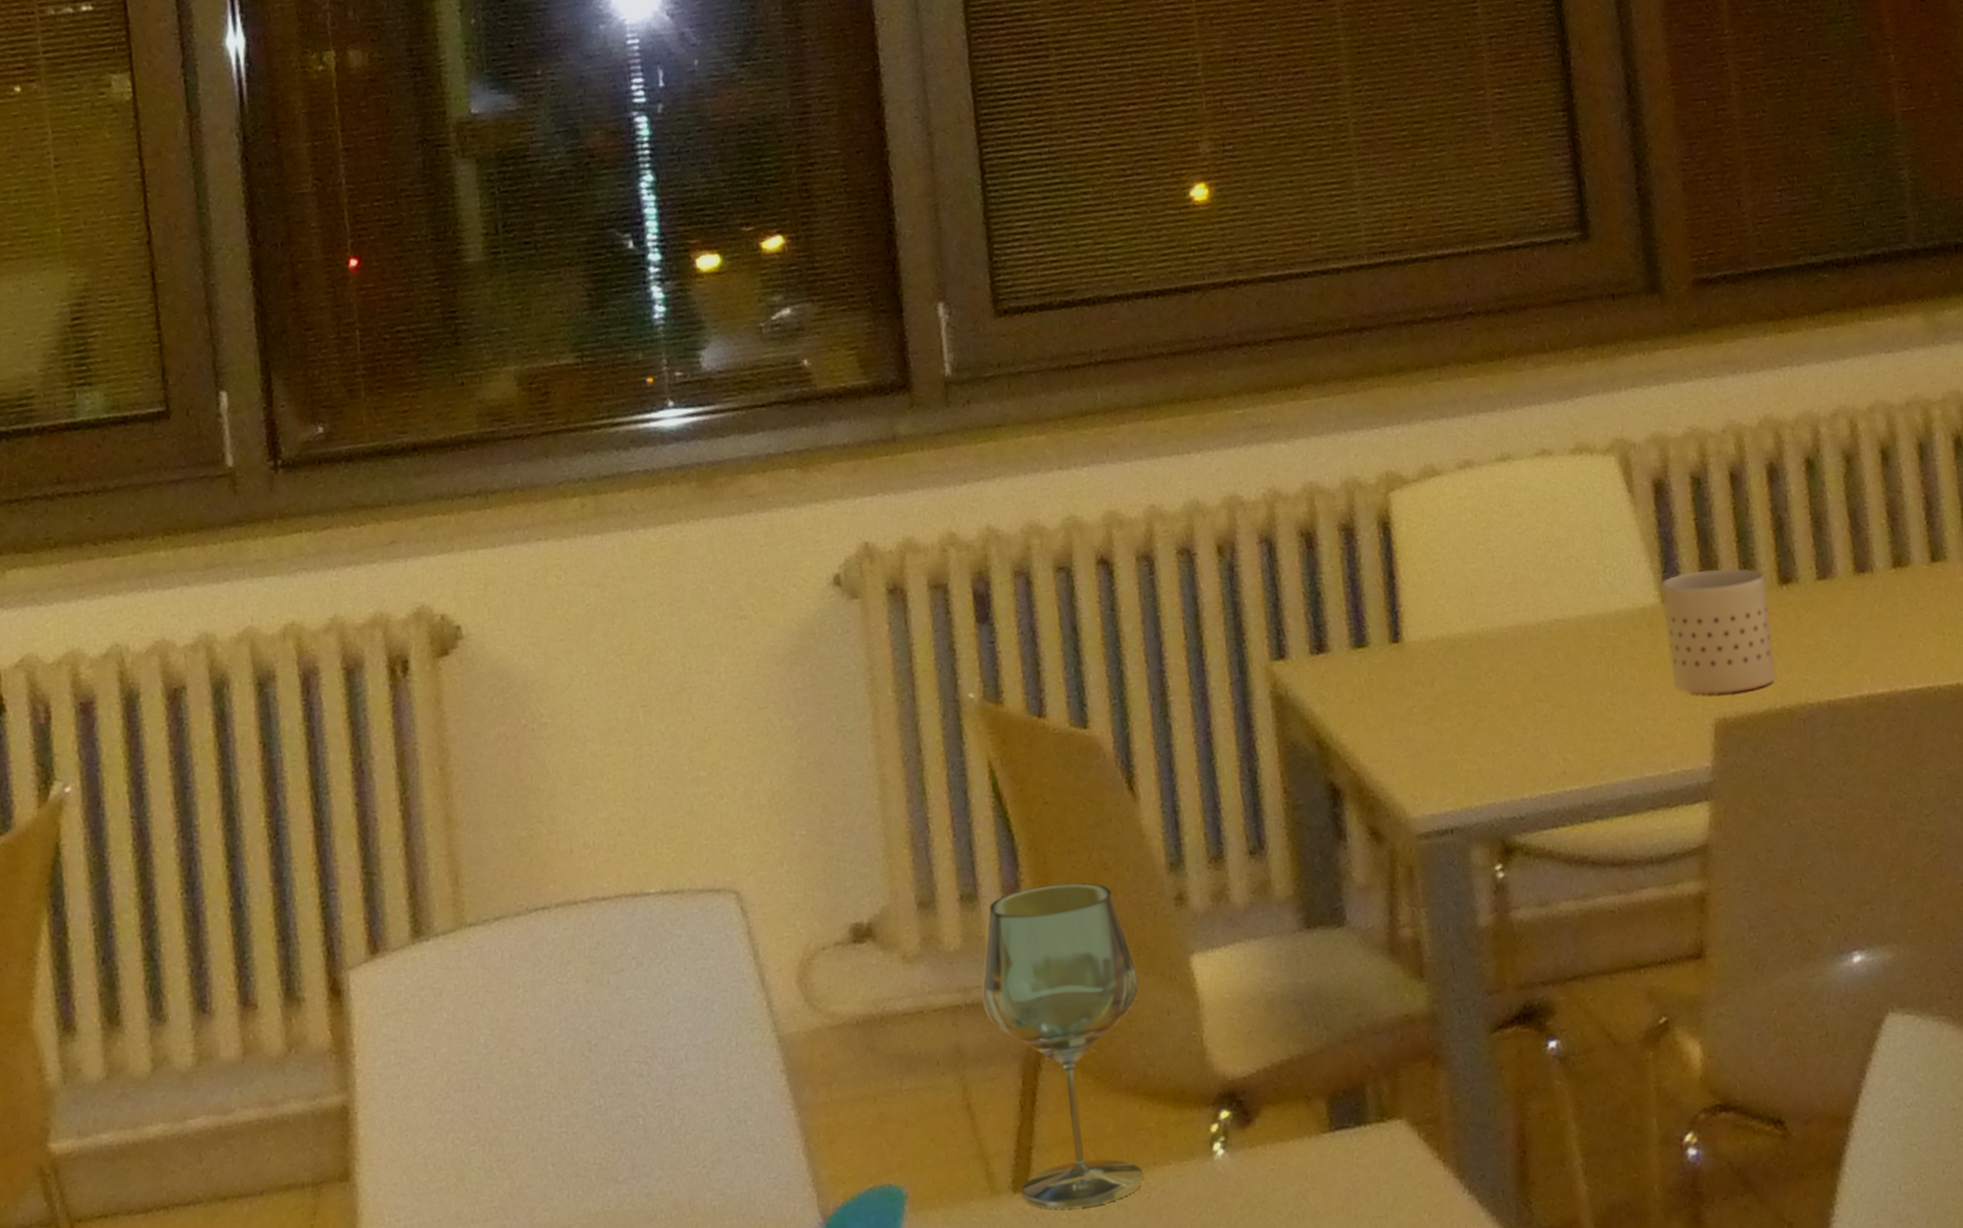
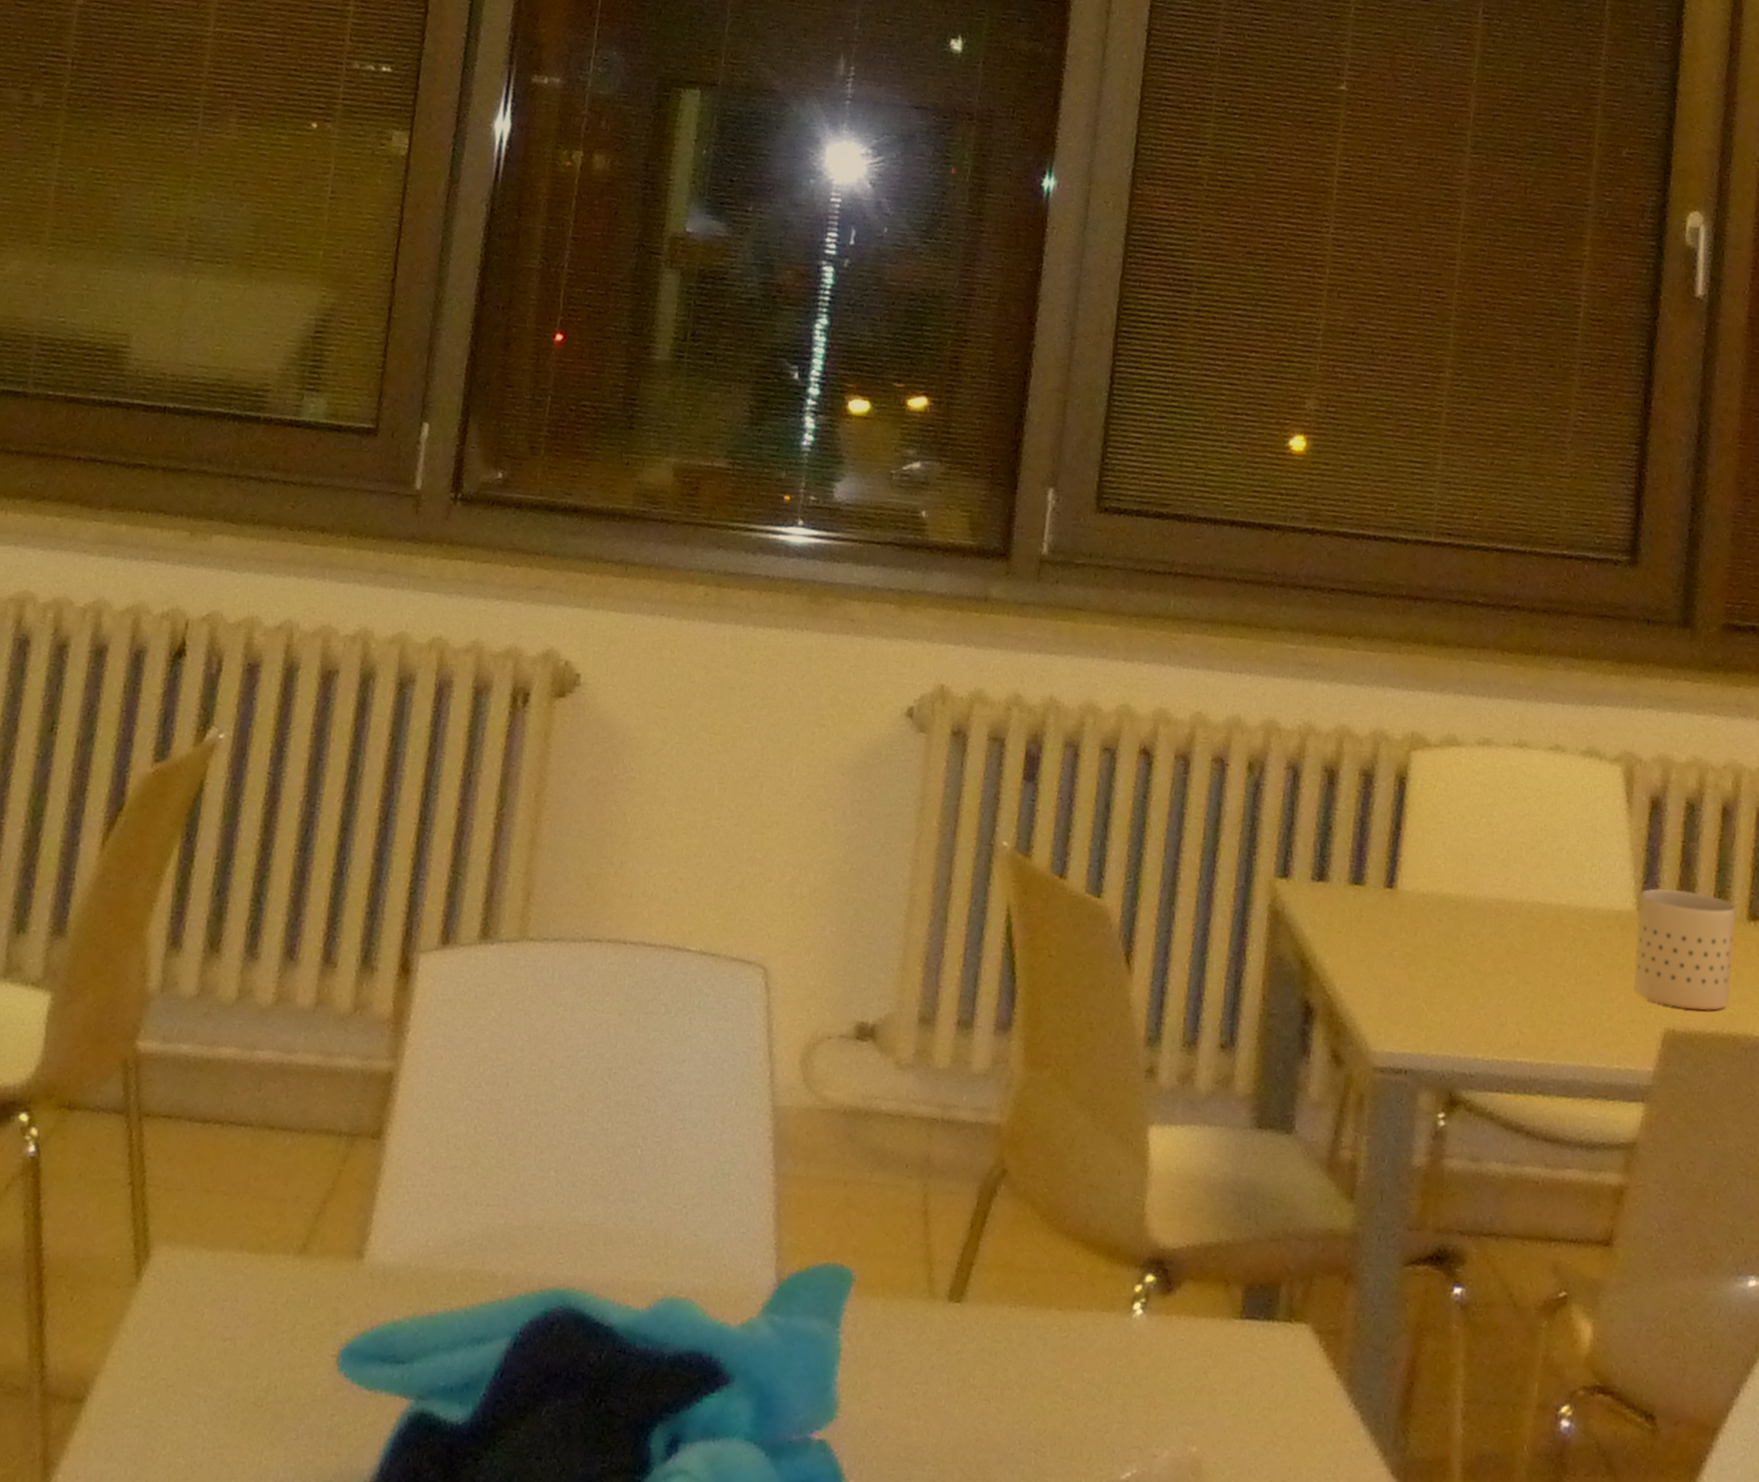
wine glass: present [982,882,1145,1209] -> none [954,1029,1100,1332]

